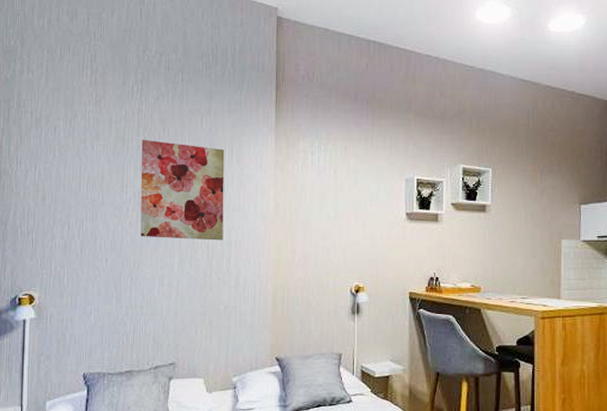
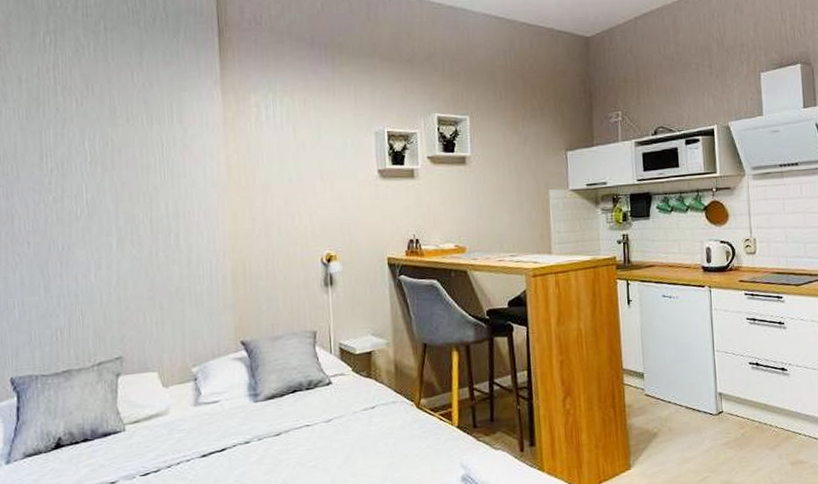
wall art: present [140,139,225,241] -> none [60,99,169,214]

